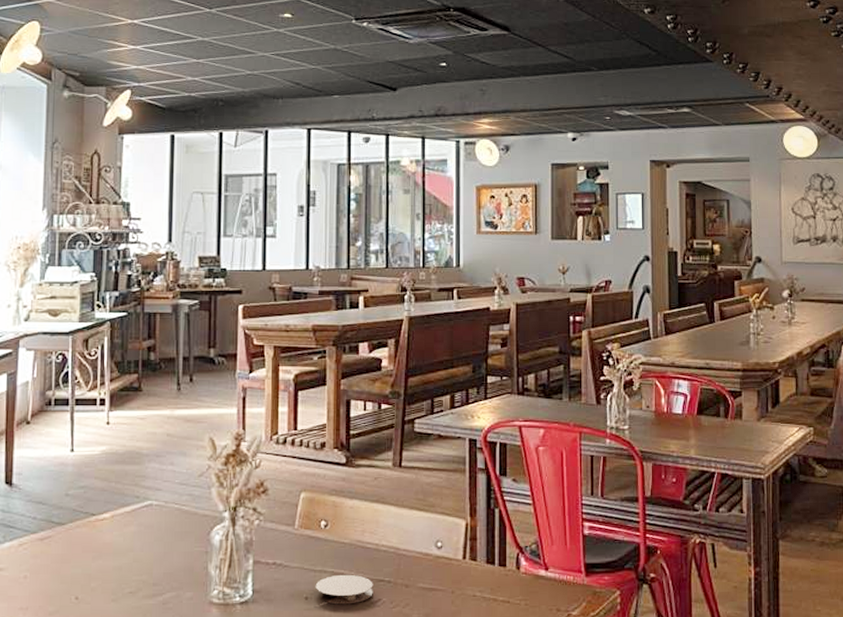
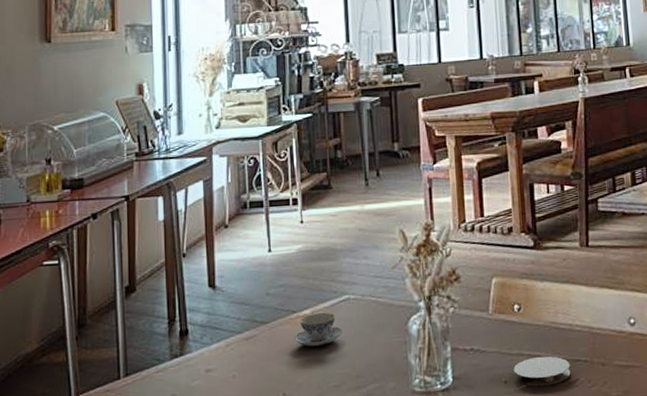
teacup: none [91,517,142,551] -> present [294,312,343,347]

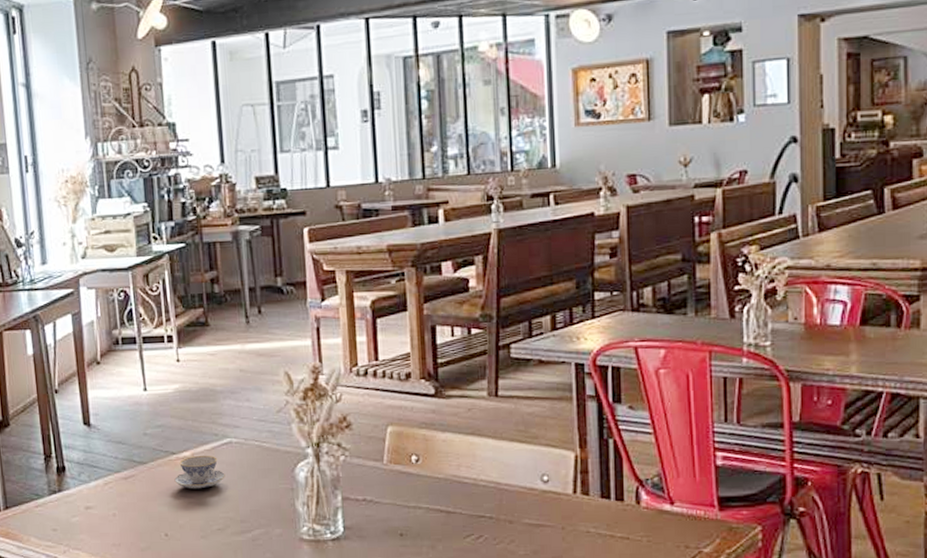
coaster: present [513,356,571,387] -> none [410,510,474,541]

